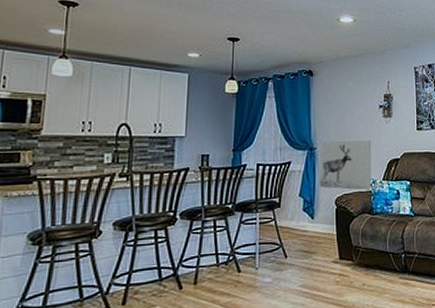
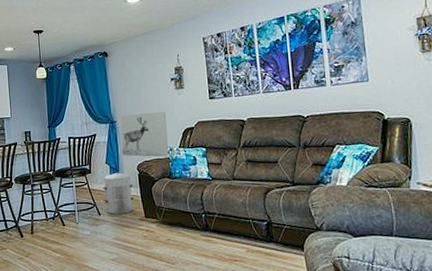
waste bin: none [292,206,329,257] -> present [102,172,134,215]

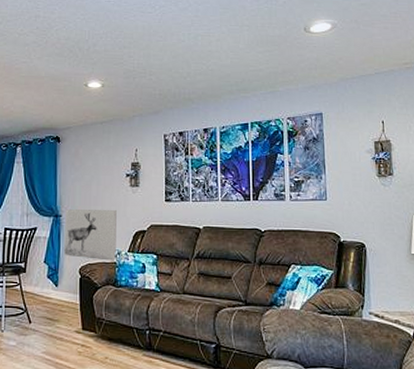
waste bin: present [102,172,134,215] -> none [36,273,72,324]

